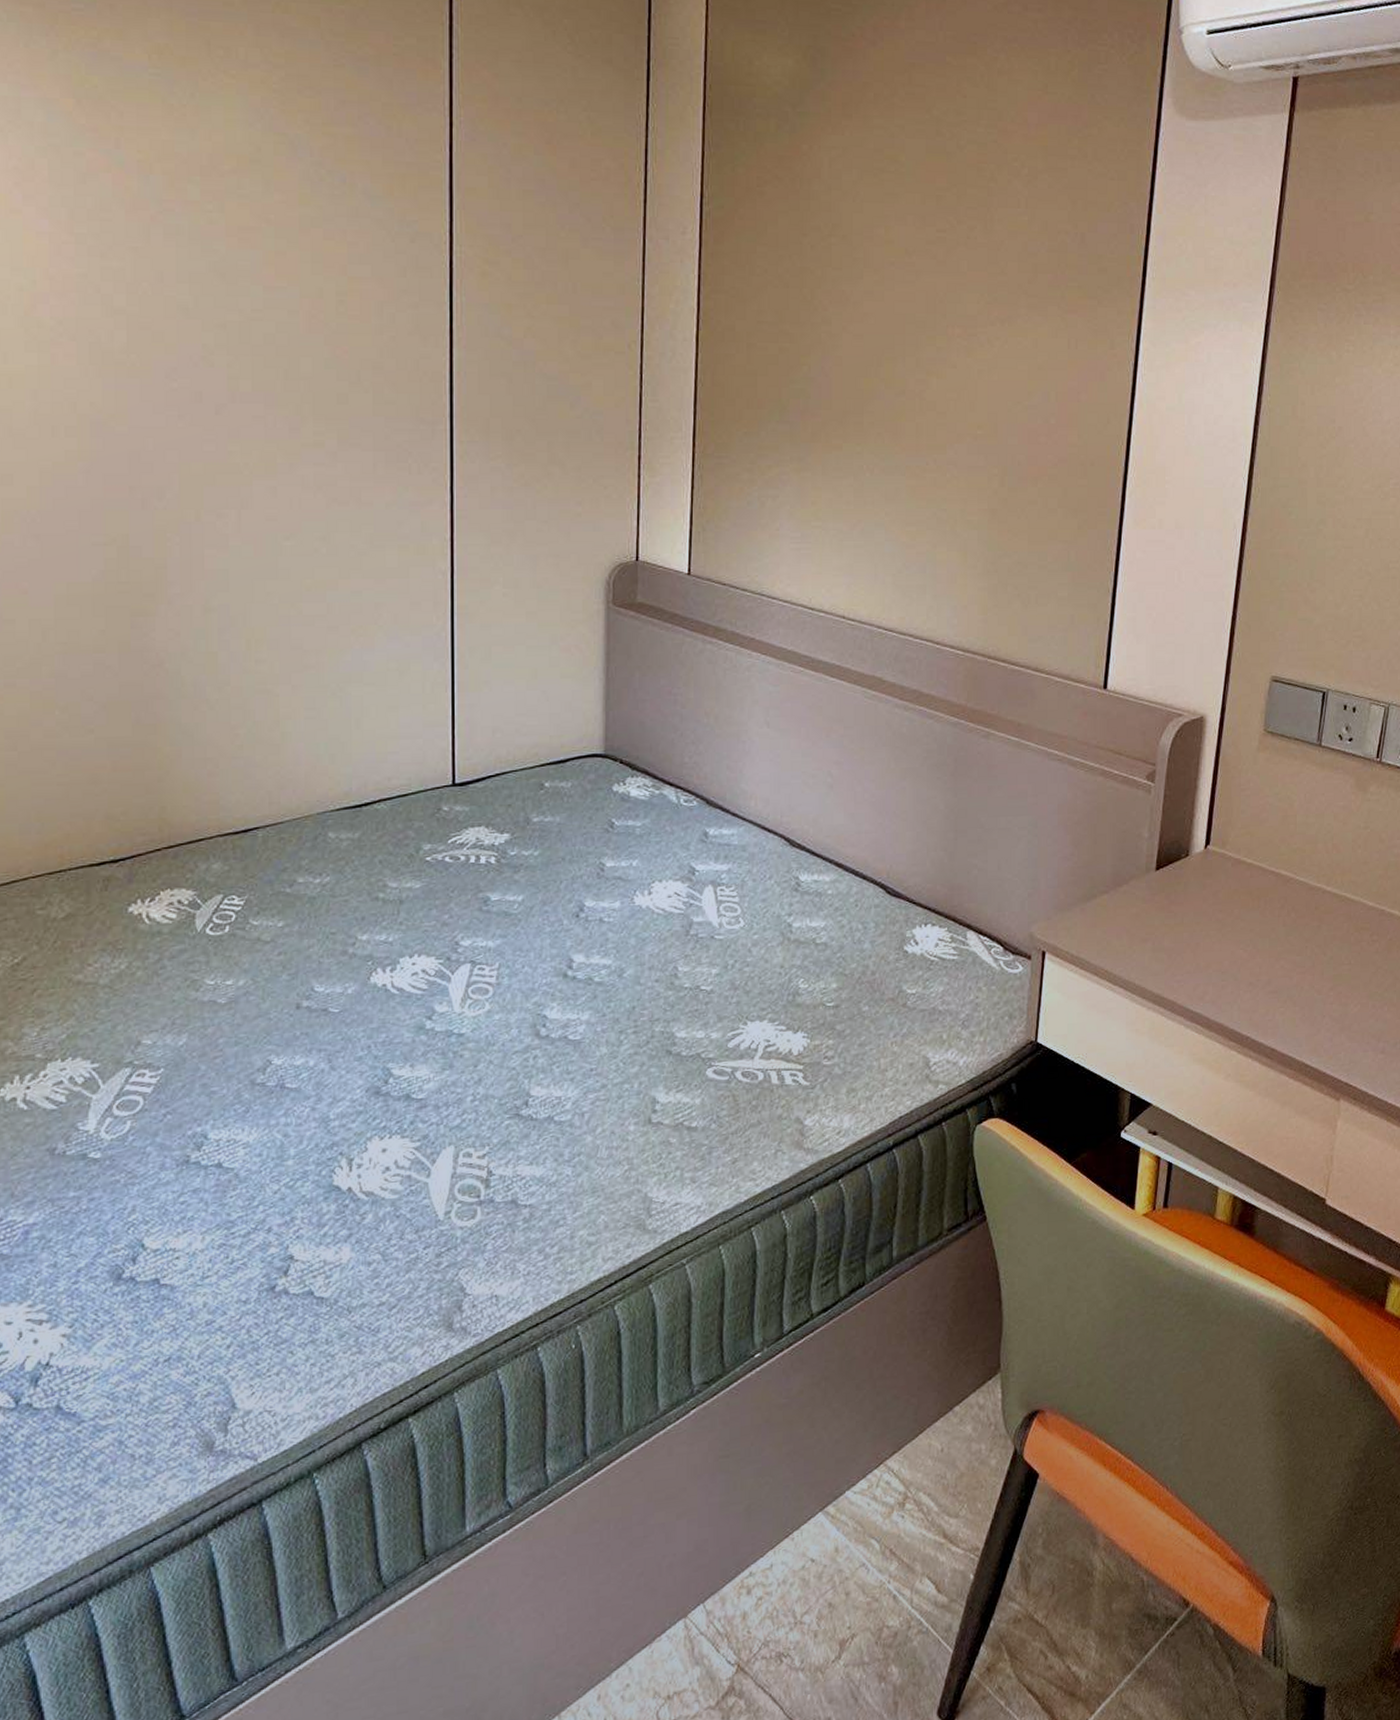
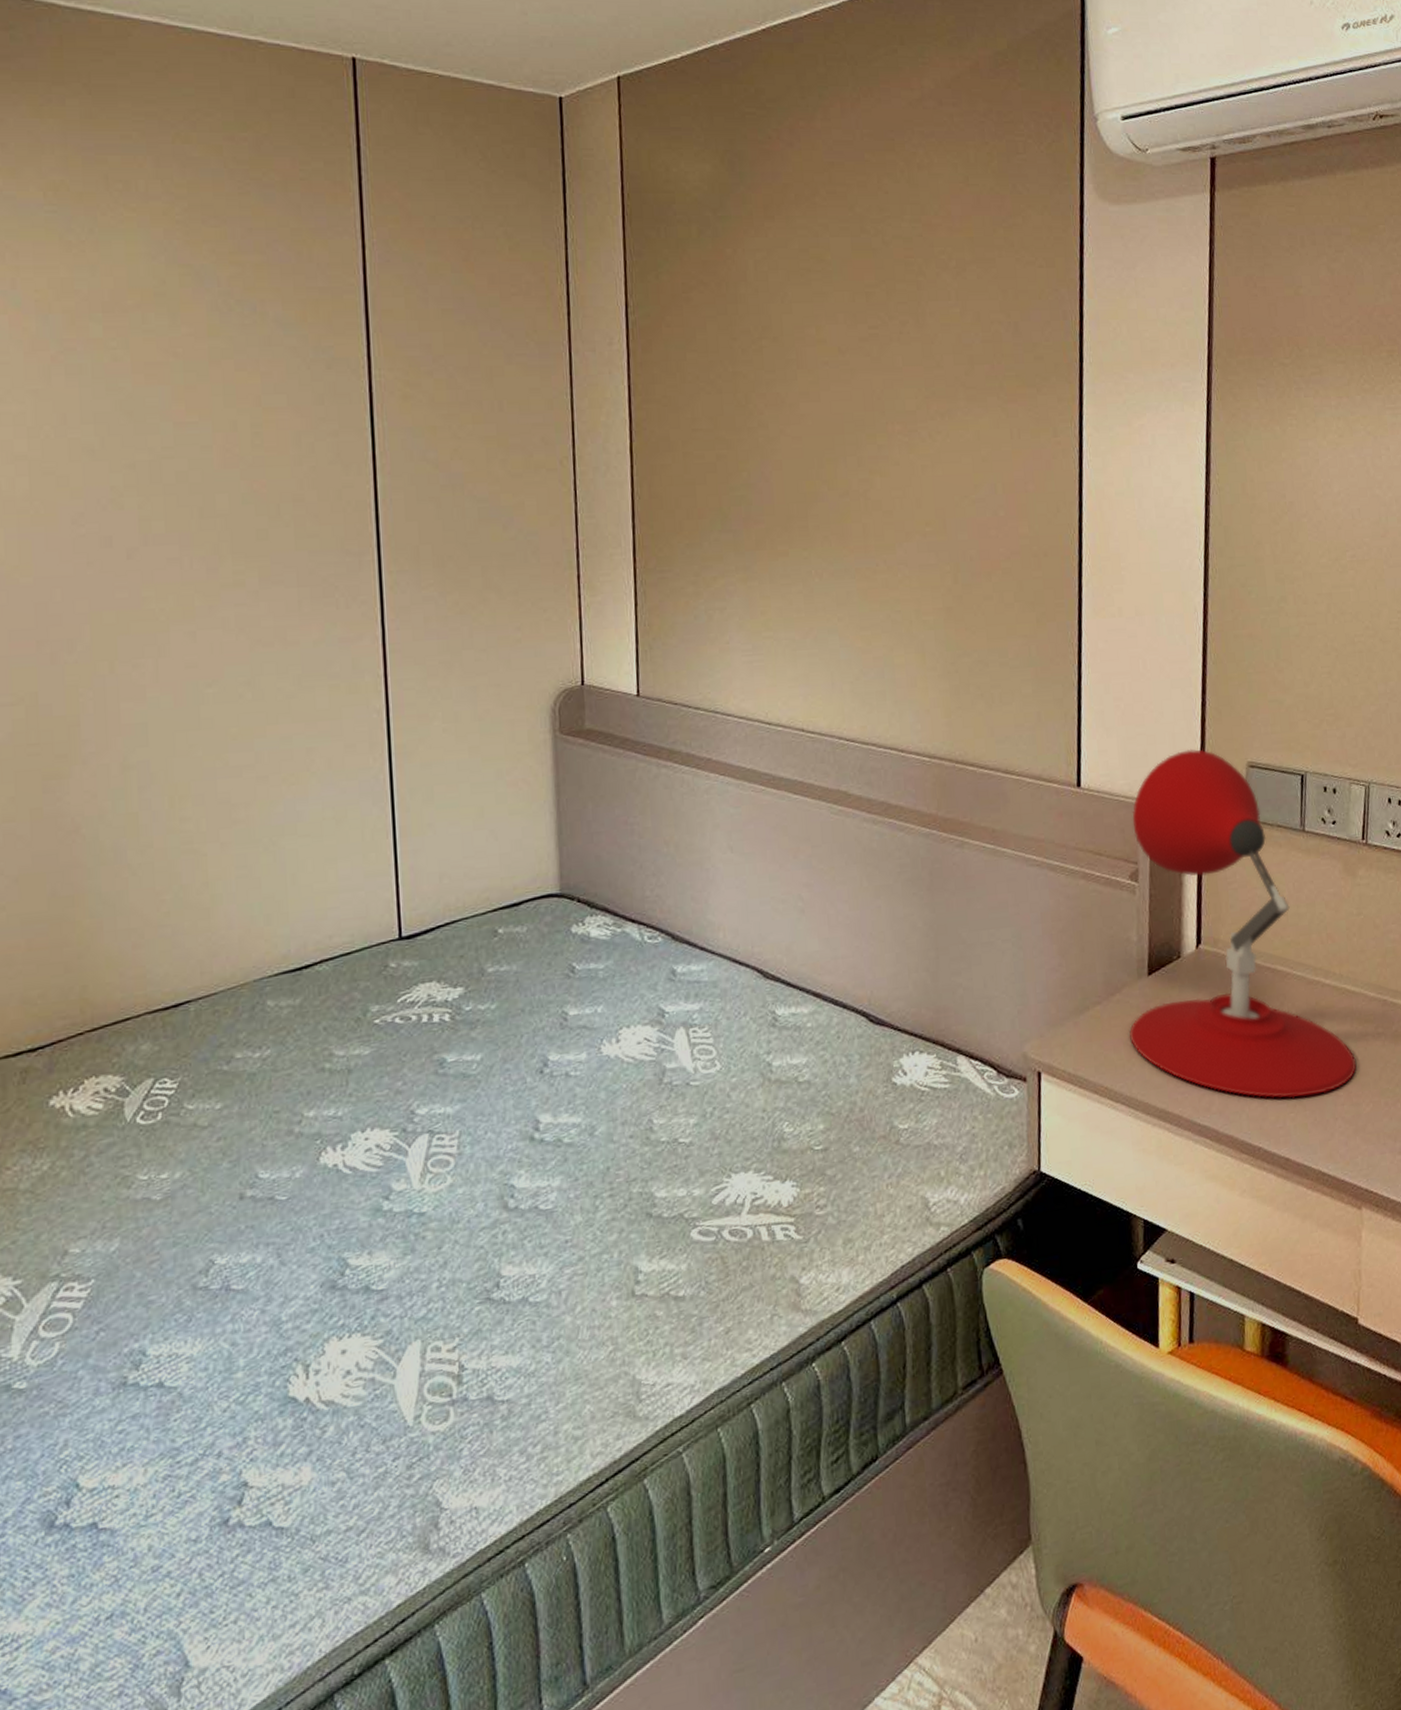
desk lamp: none [1132,660,1349,994] -> present [1129,748,1357,1099]

